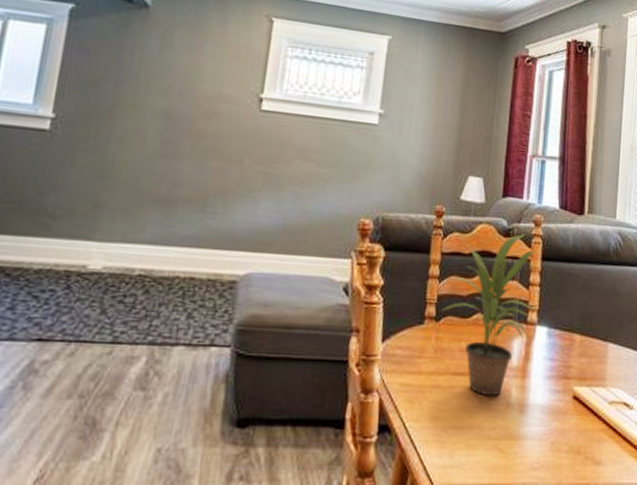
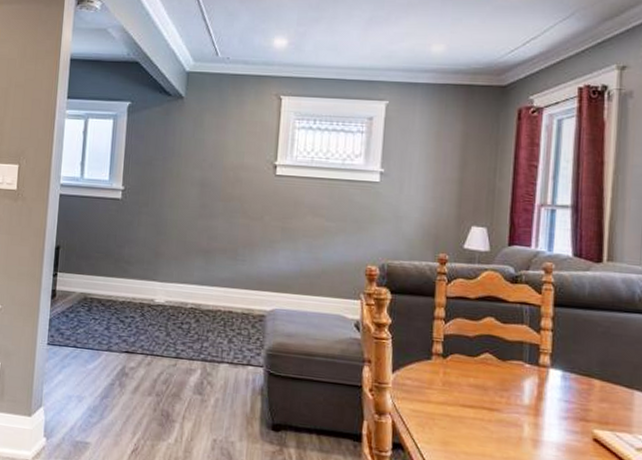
potted plant: present [431,225,536,395] -> none [437,272,548,429]

